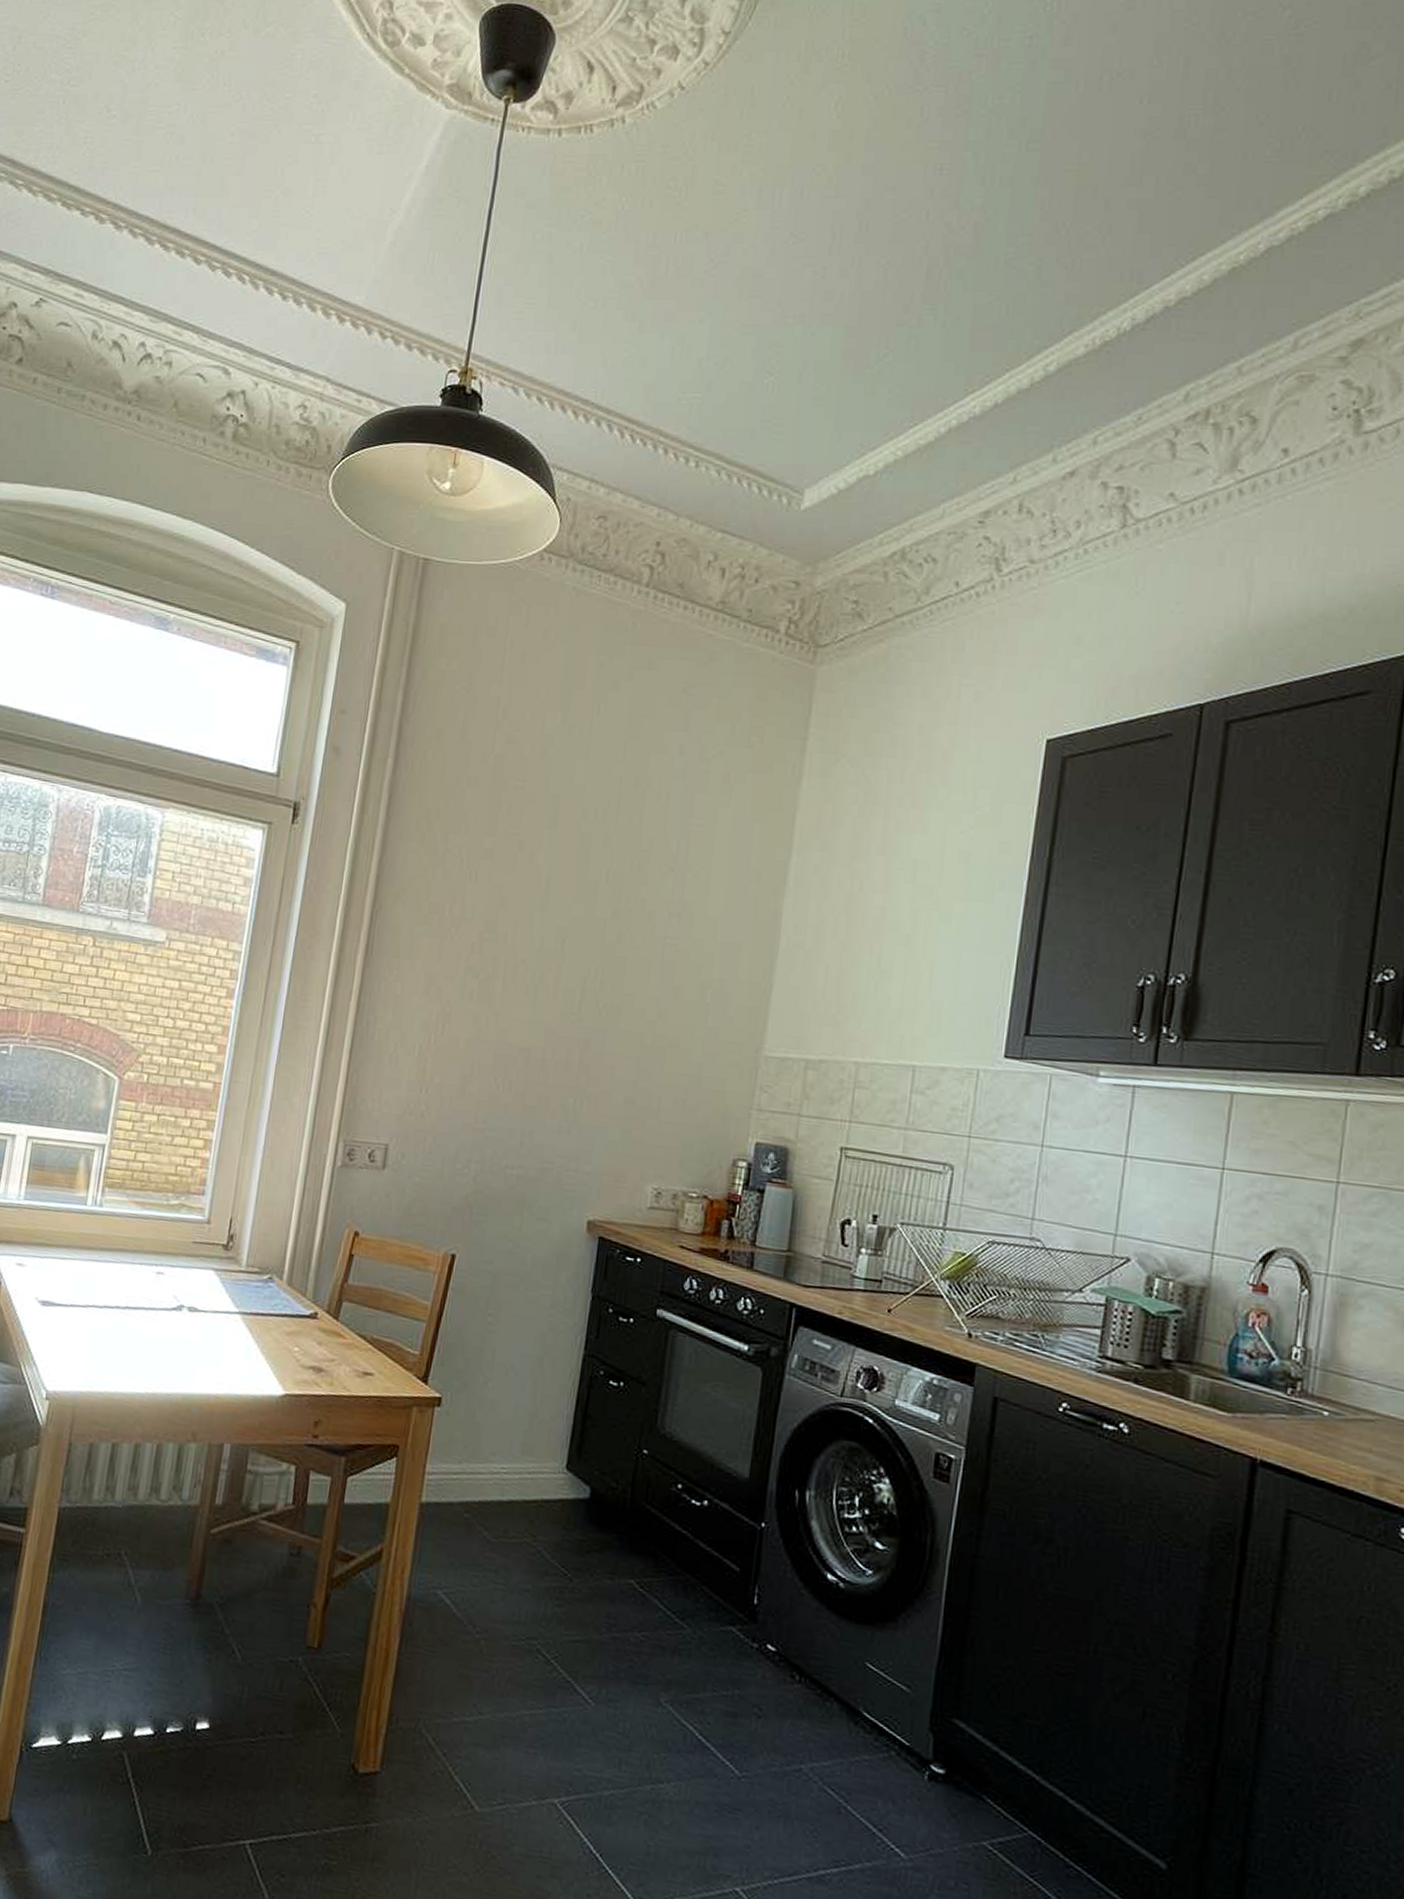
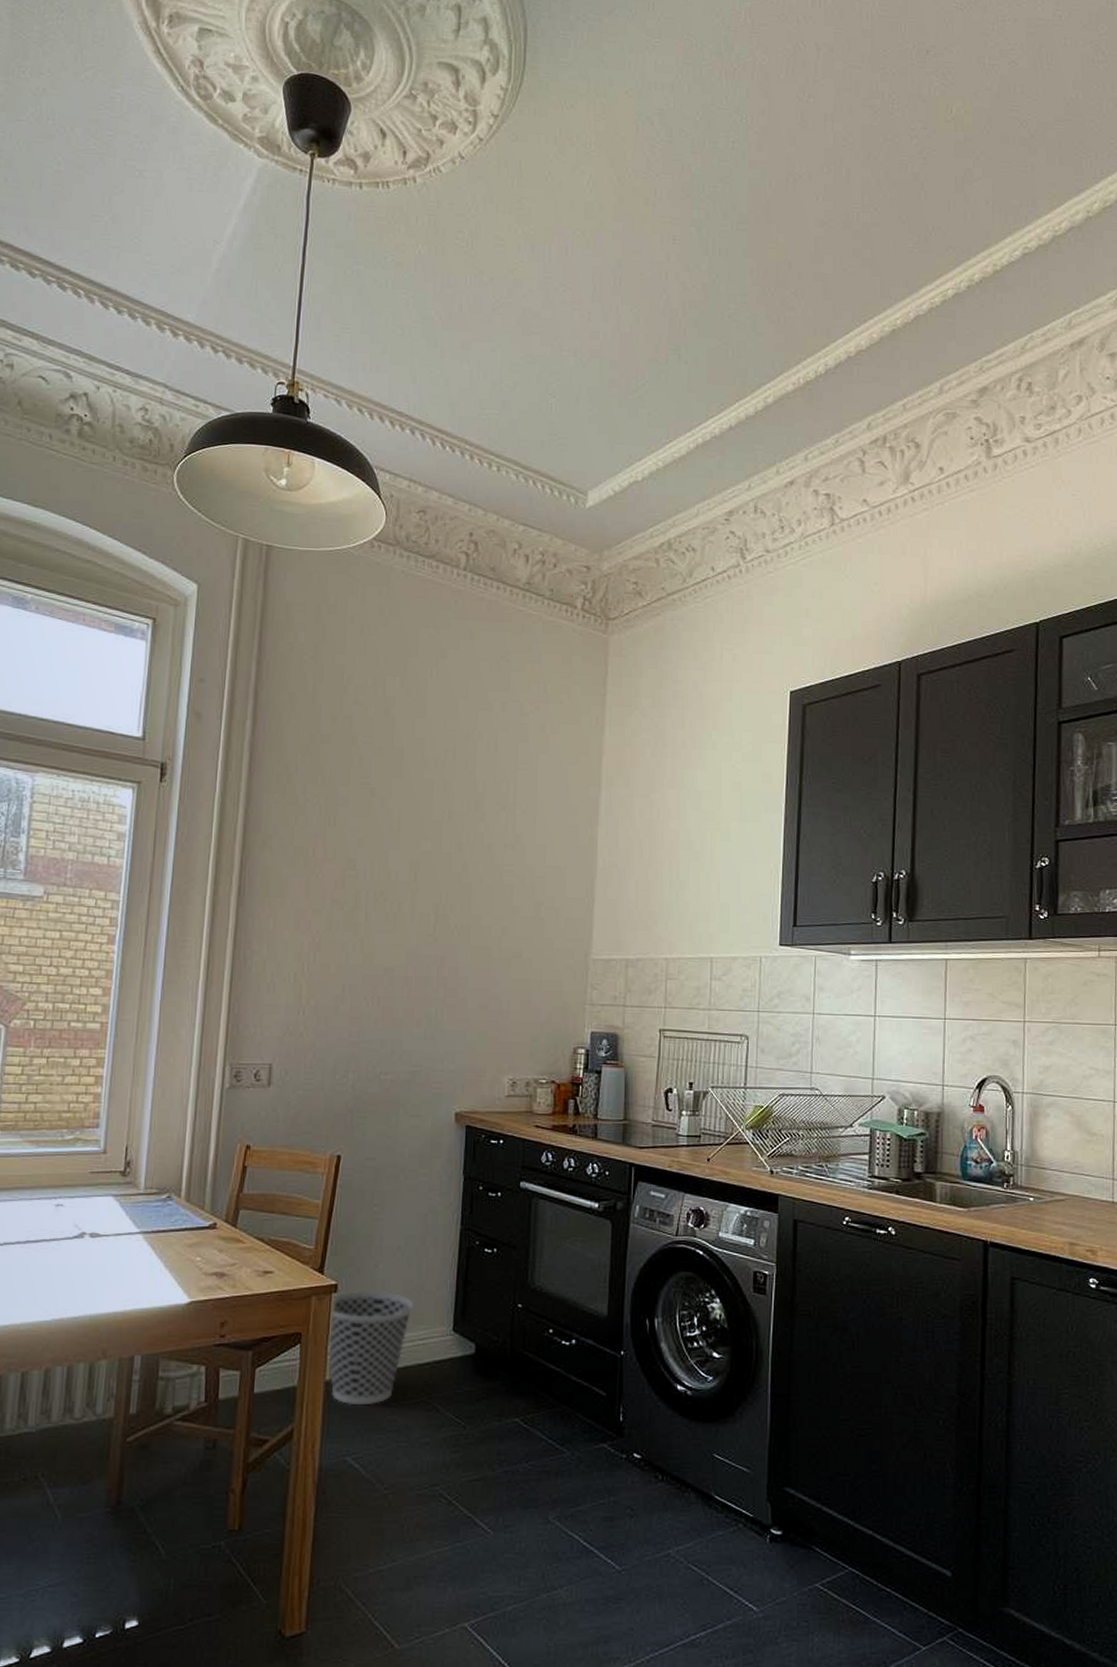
wastebasket: none [425,1407,524,1537] -> present [327,1290,413,1406]

